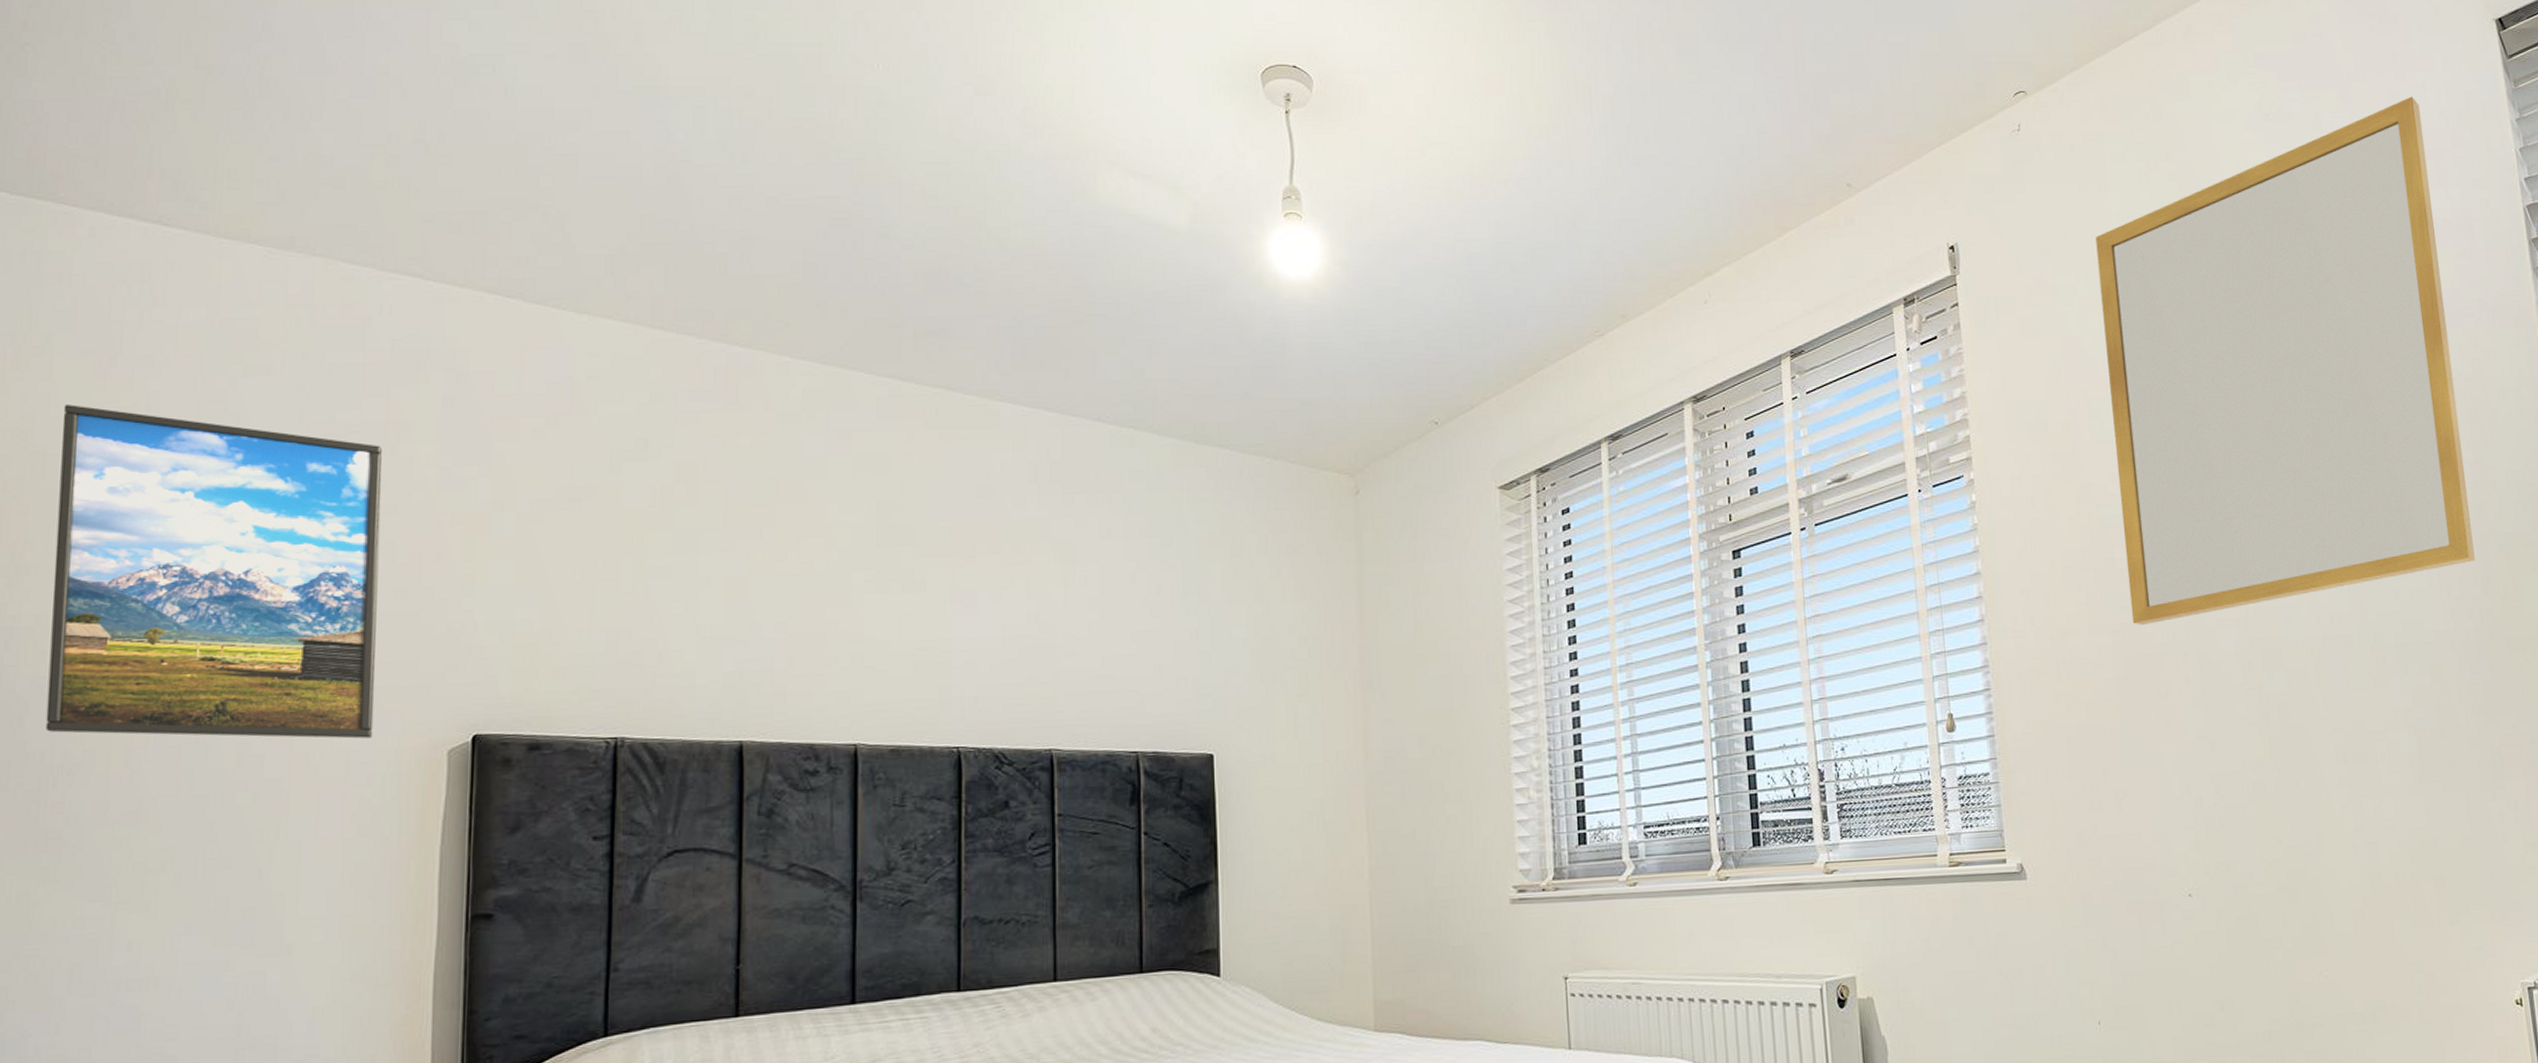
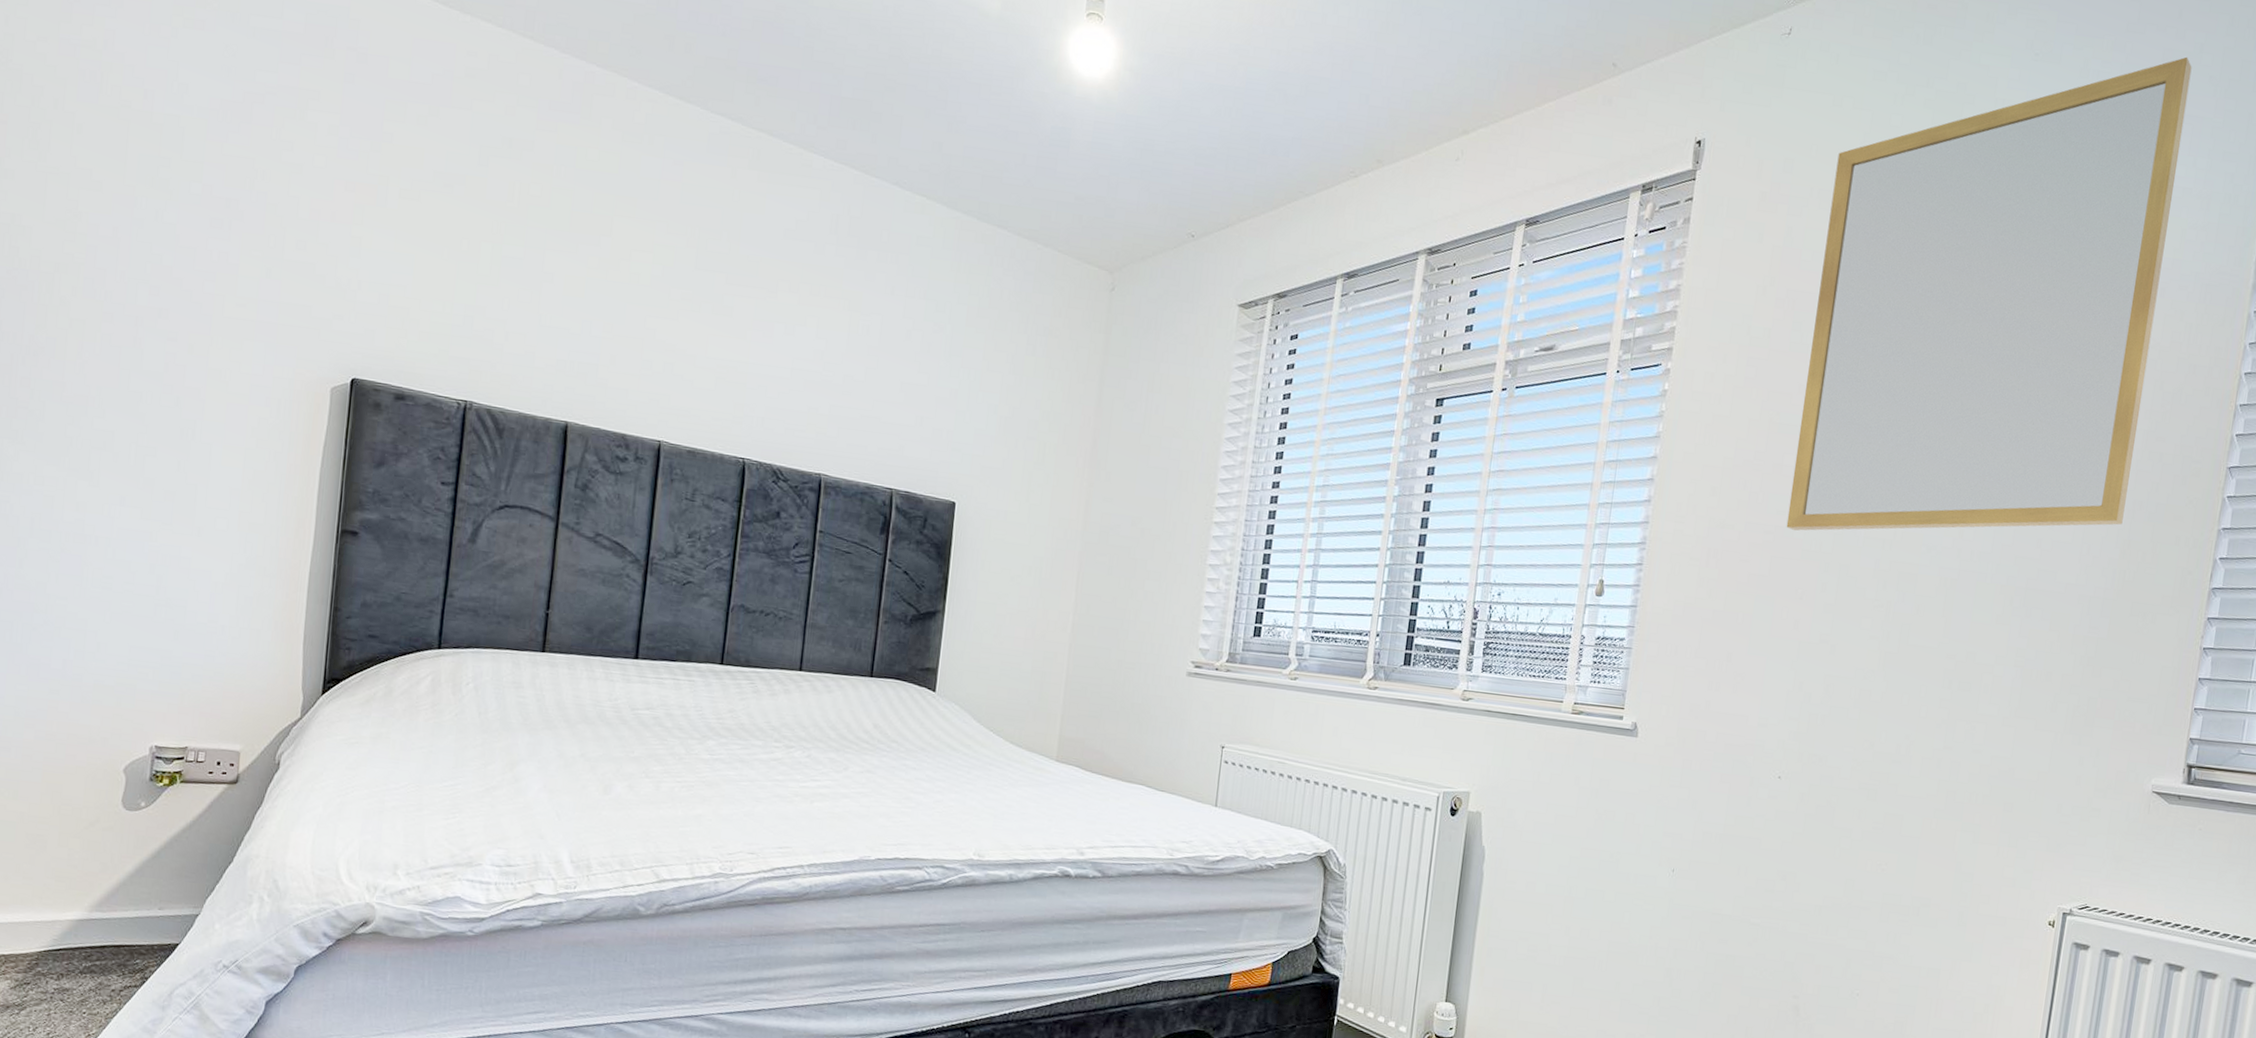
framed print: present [45,405,382,739] -> none [17,30,293,366]

